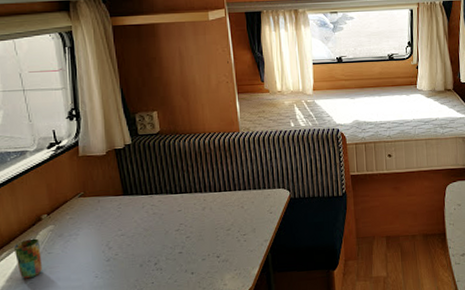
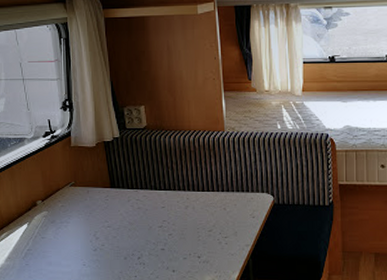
cup: present [13,238,42,279] -> none [12,222,36,260]

